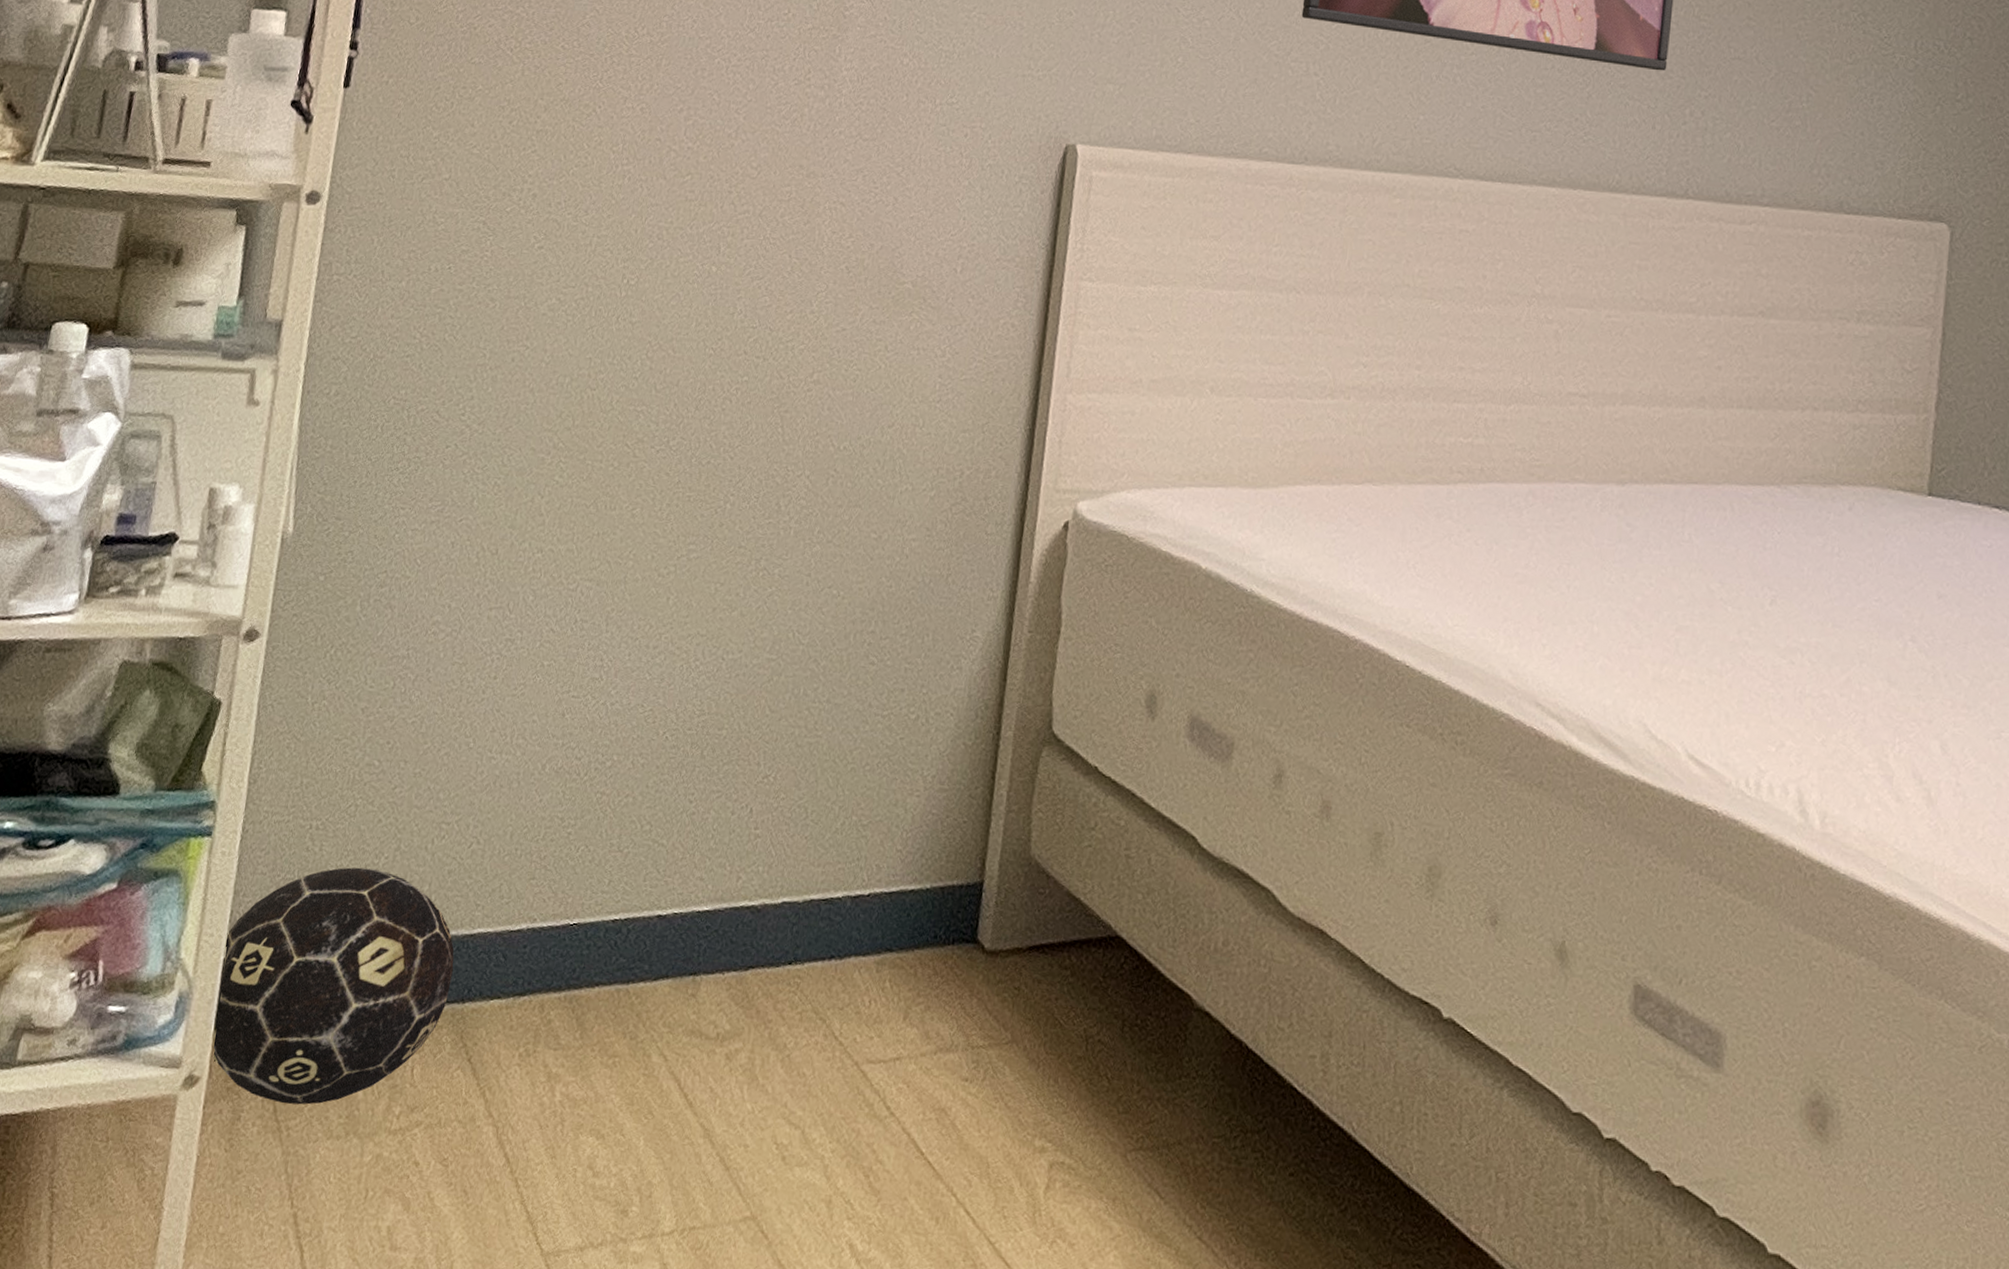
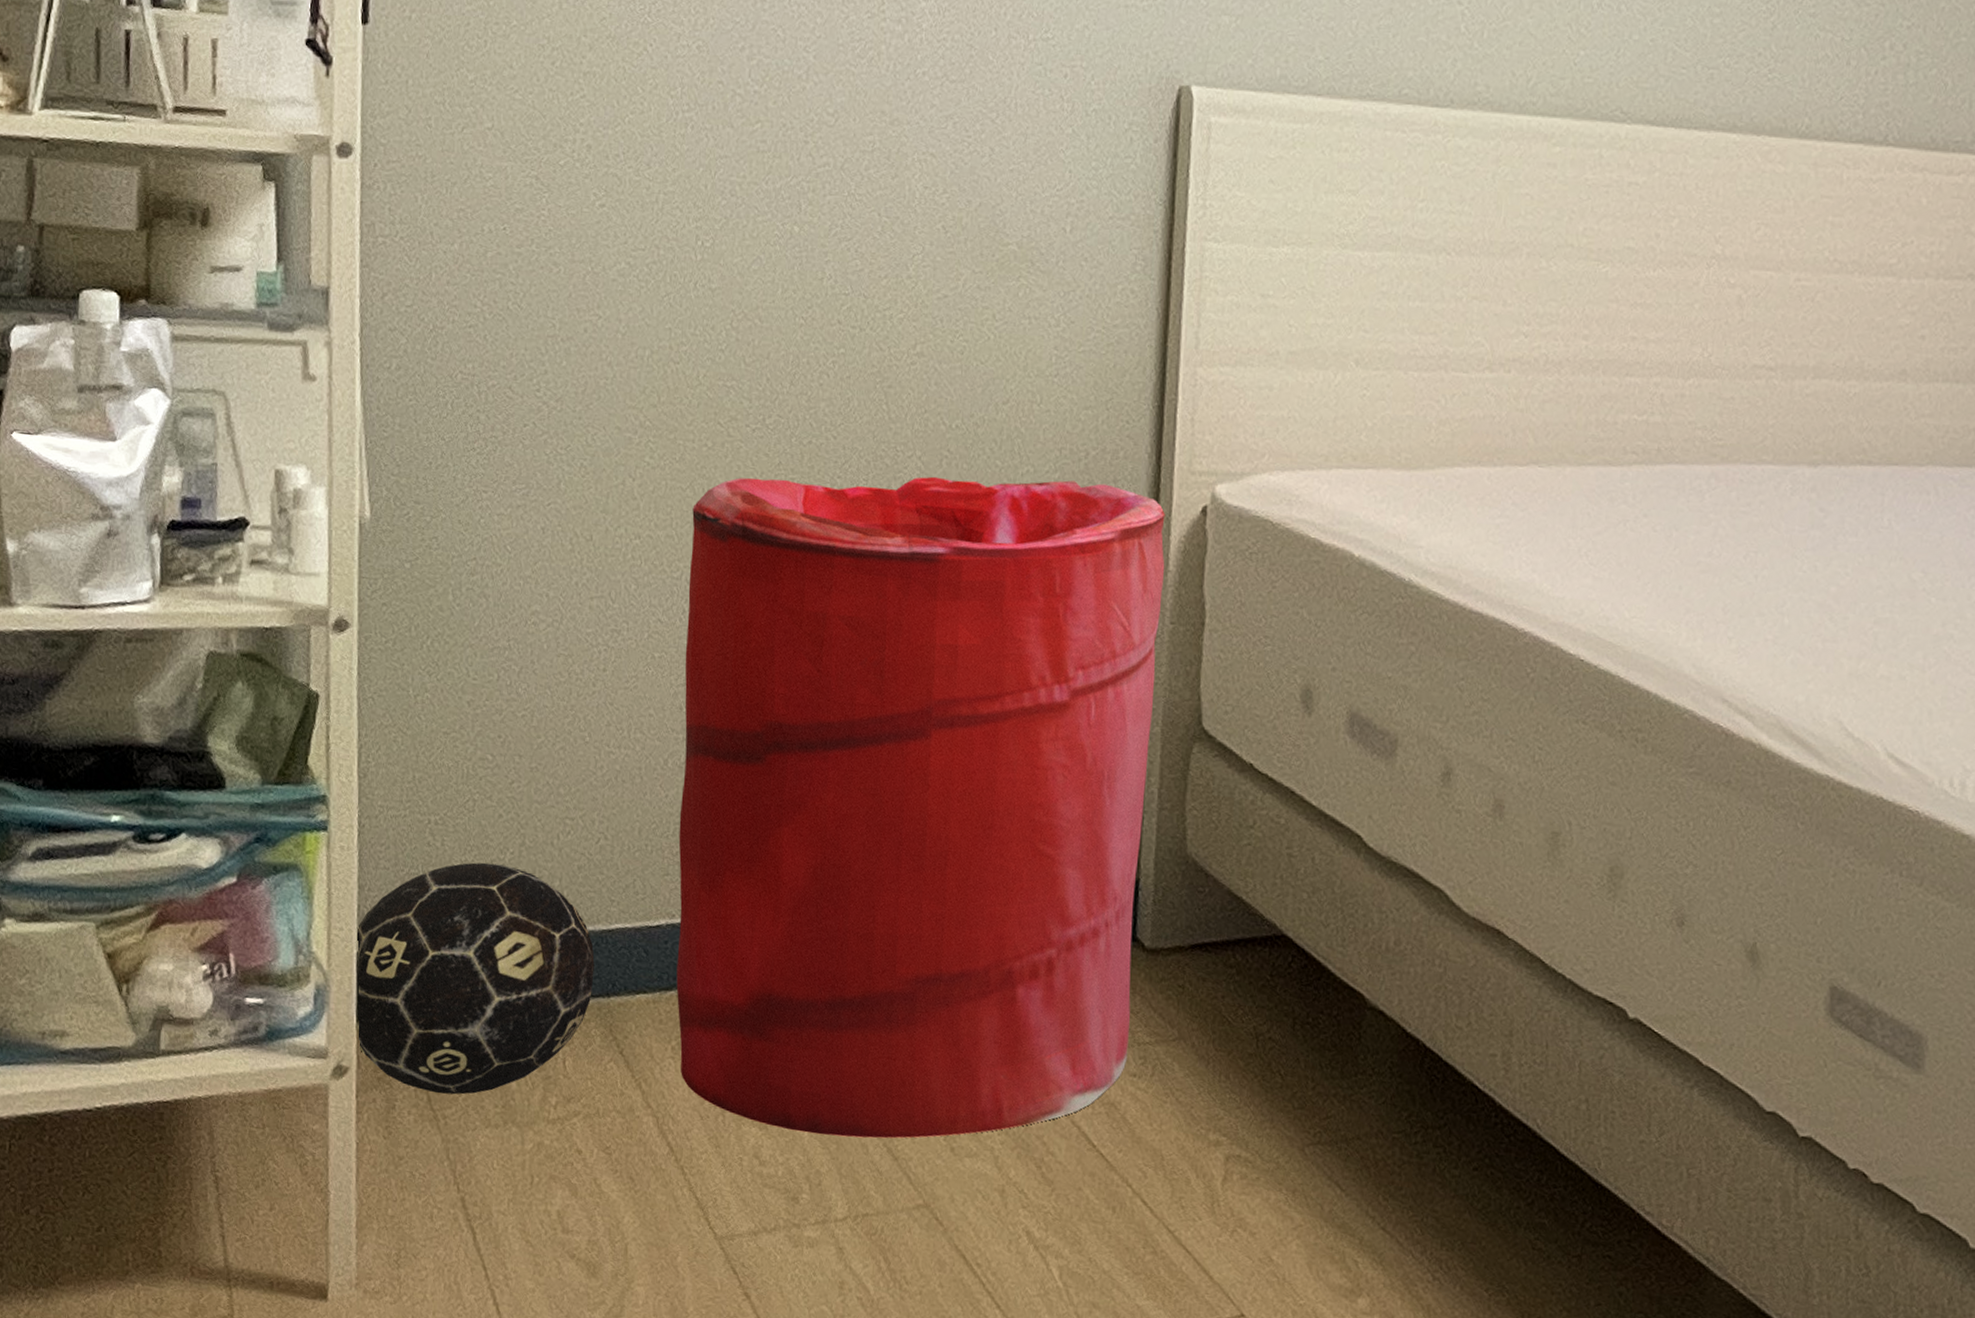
laundry hamper: none [525,494,1030,1147] -> present [676,476,1165,1139]

